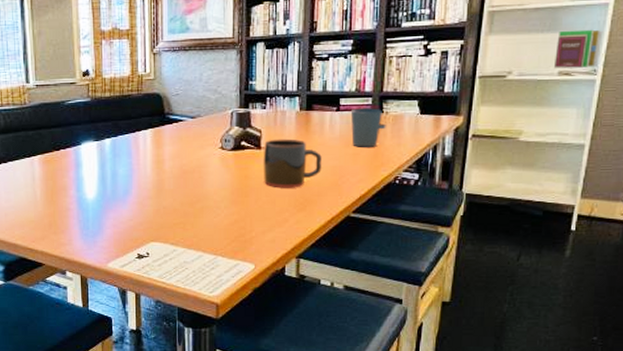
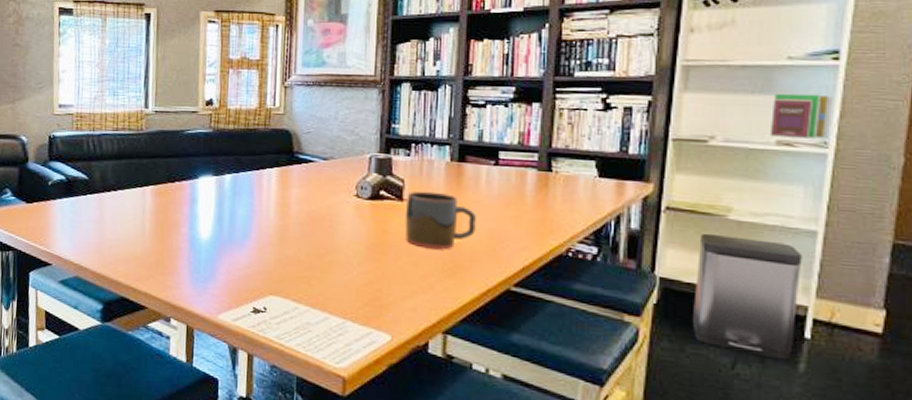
cup: present [351,108,386,147] -> none [512,164,556,211]
pedal bin: none [490,153,573,249] -> present [693,233,802,360]

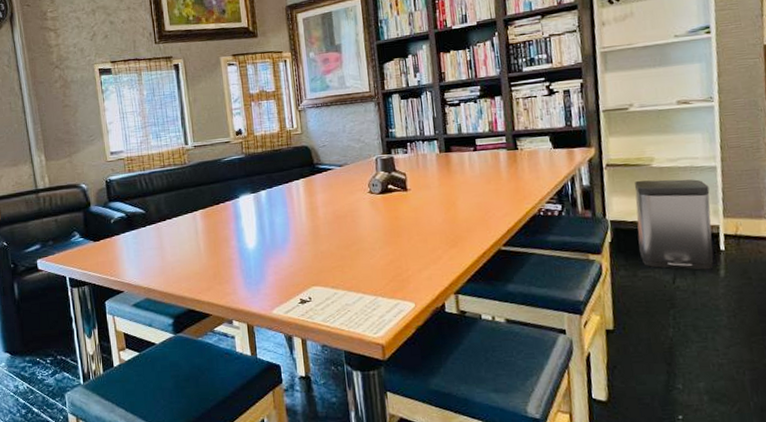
mug: present [404,191,476,249] -> none [410,179,468,226]
books: present [769,93,834,139] -> none [669,61,713,98]

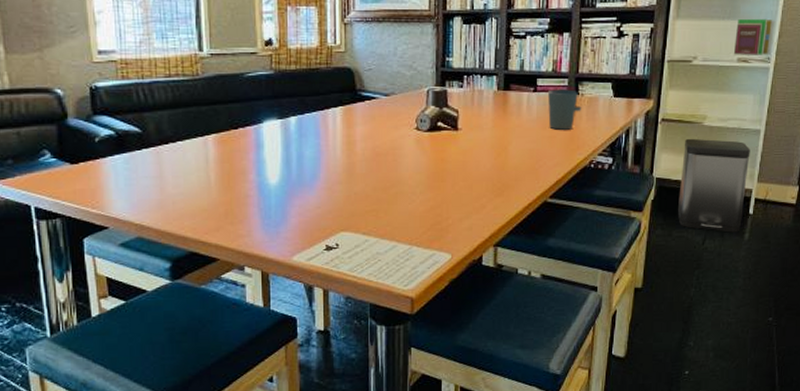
cup: none [488,146,523,183] -> present [548,89,582,130]
books: none [669,61,713,98] -> present [733,18,775,55]

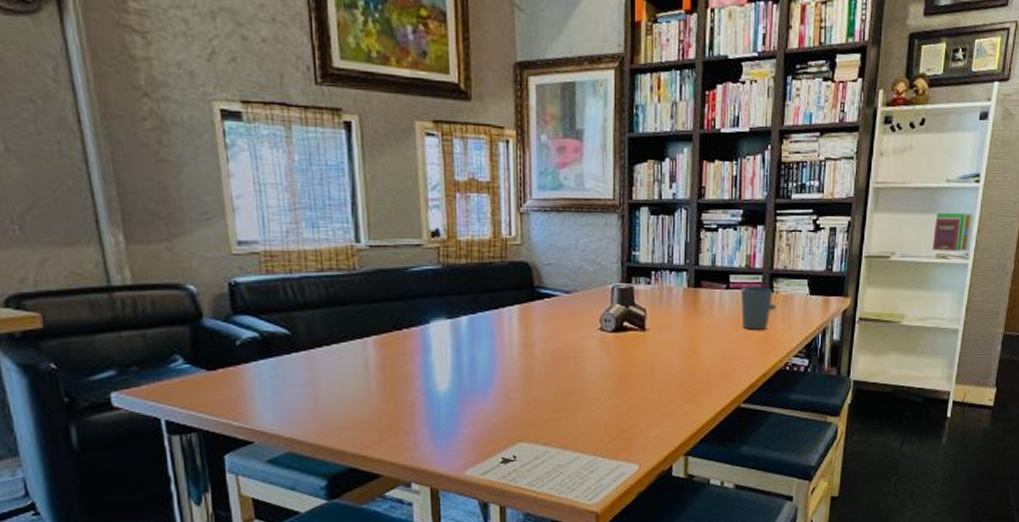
pedal bin: present [678,138,750,233] -> none [875,338,949,437]

